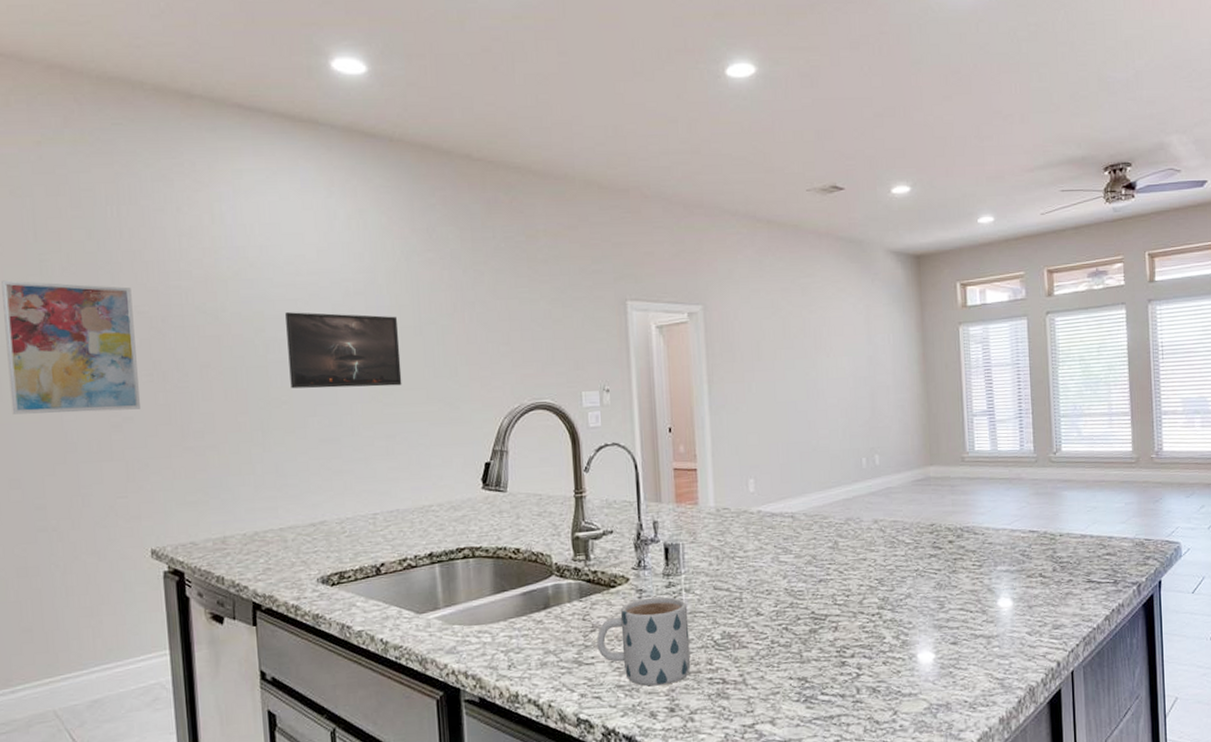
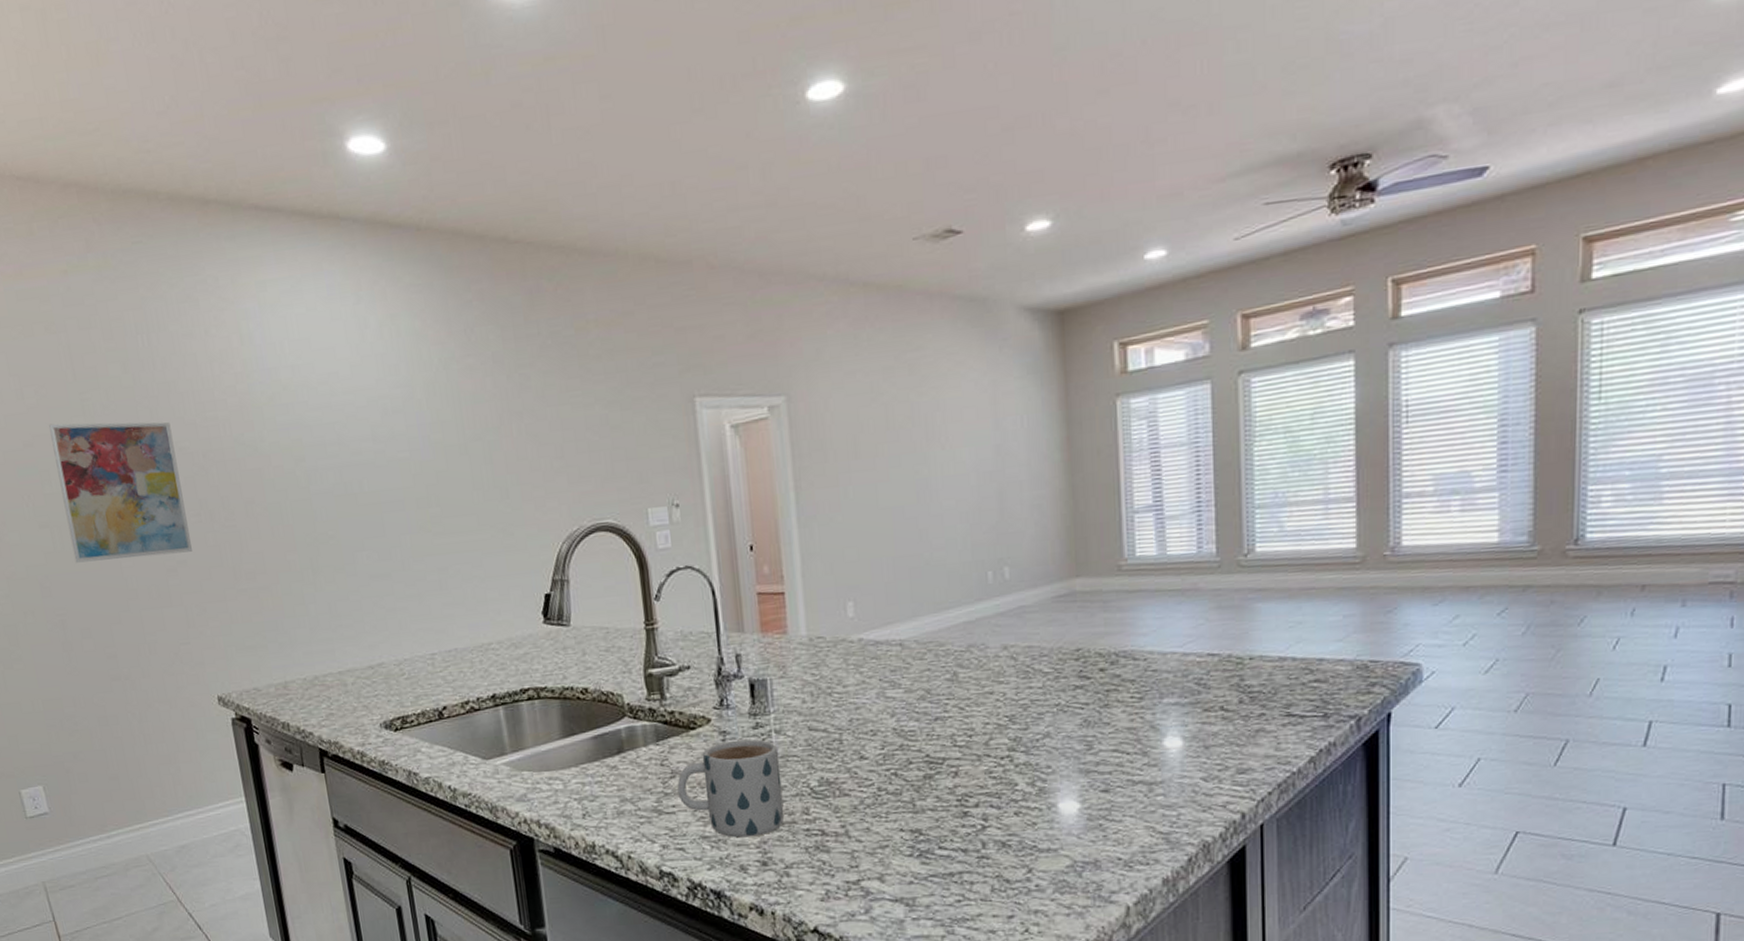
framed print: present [285,312,402,389] -> none [324,434,451,522]

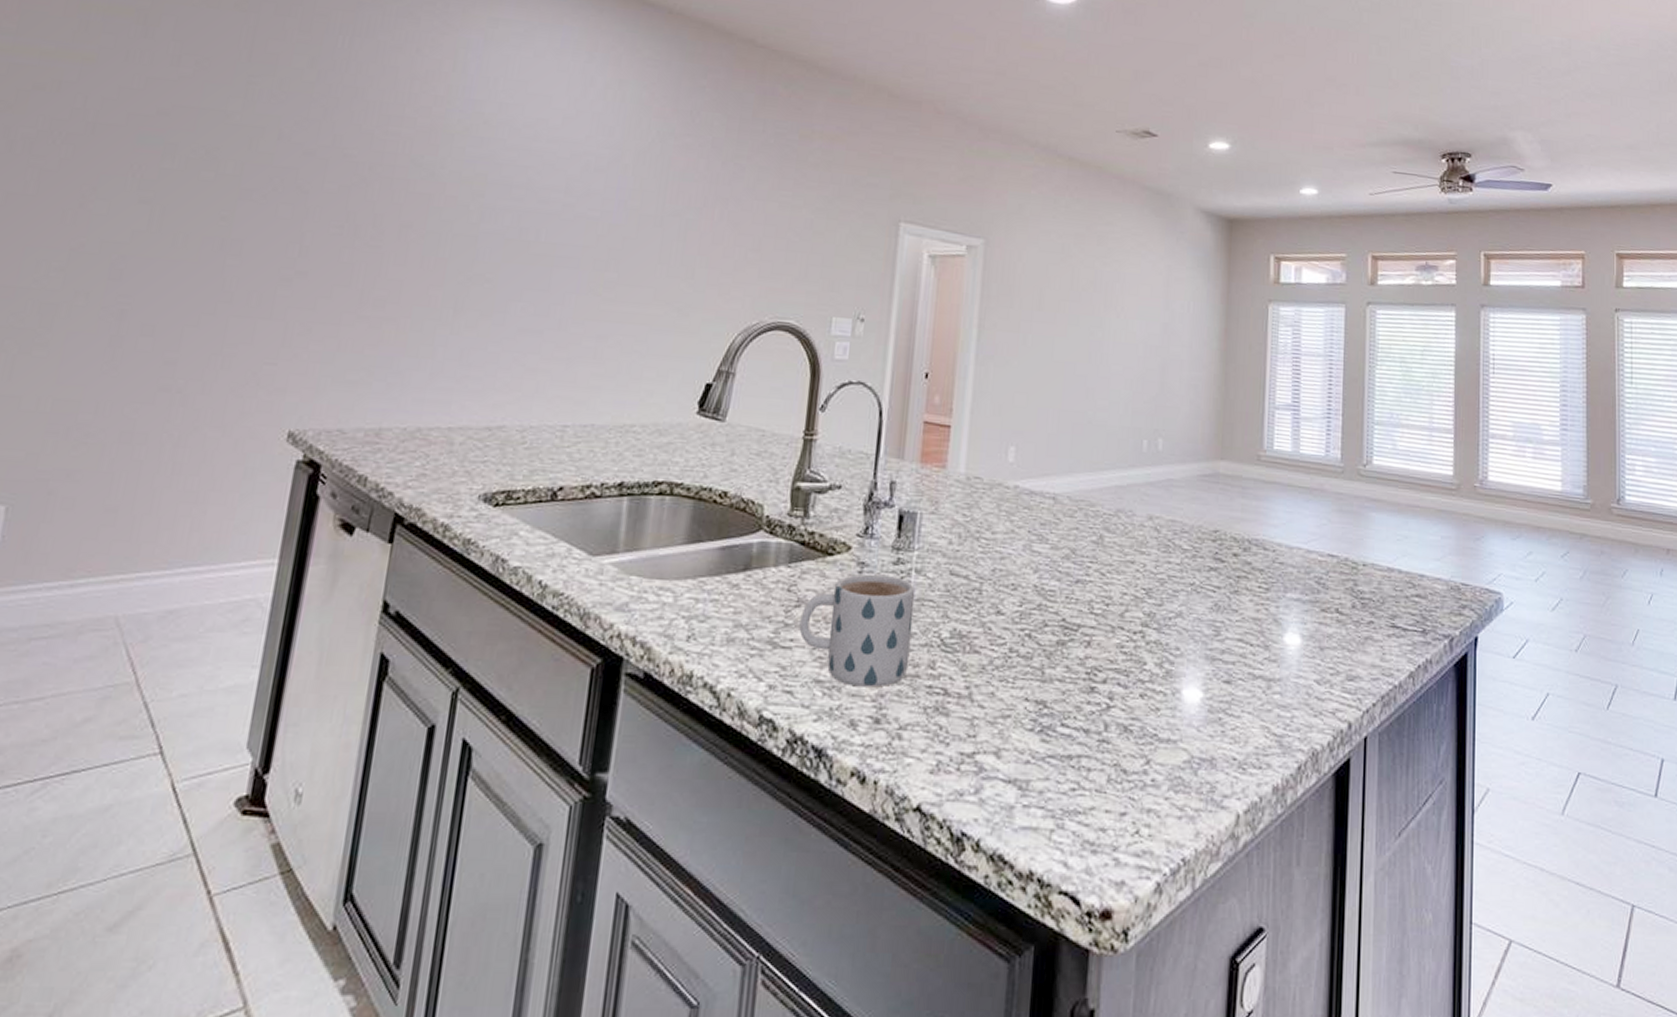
wall art: present [49,422,192,563] -> none [168,98,343,264]

